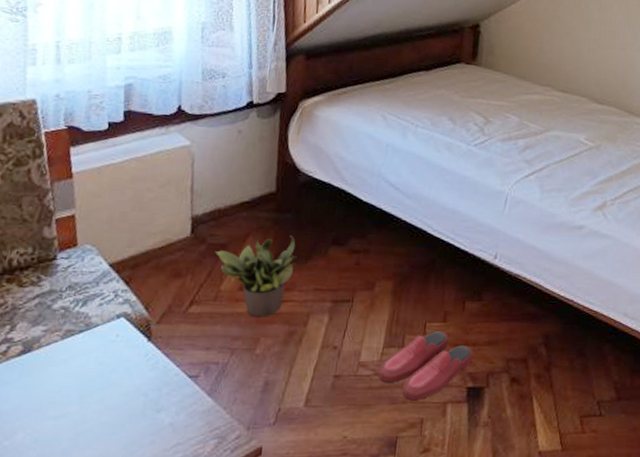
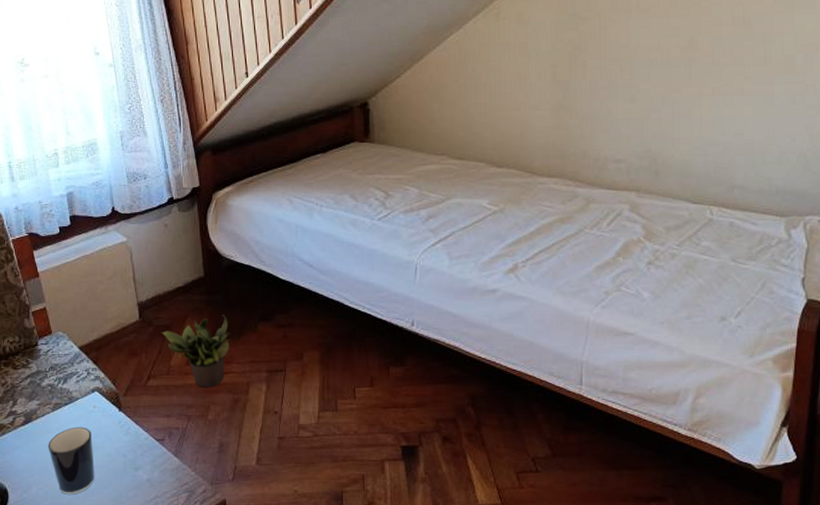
mug: none [47,359,109,443] -> present [48,427,95,496]
slippers: present [378,330,472,401] -> none [317,394,402,459]

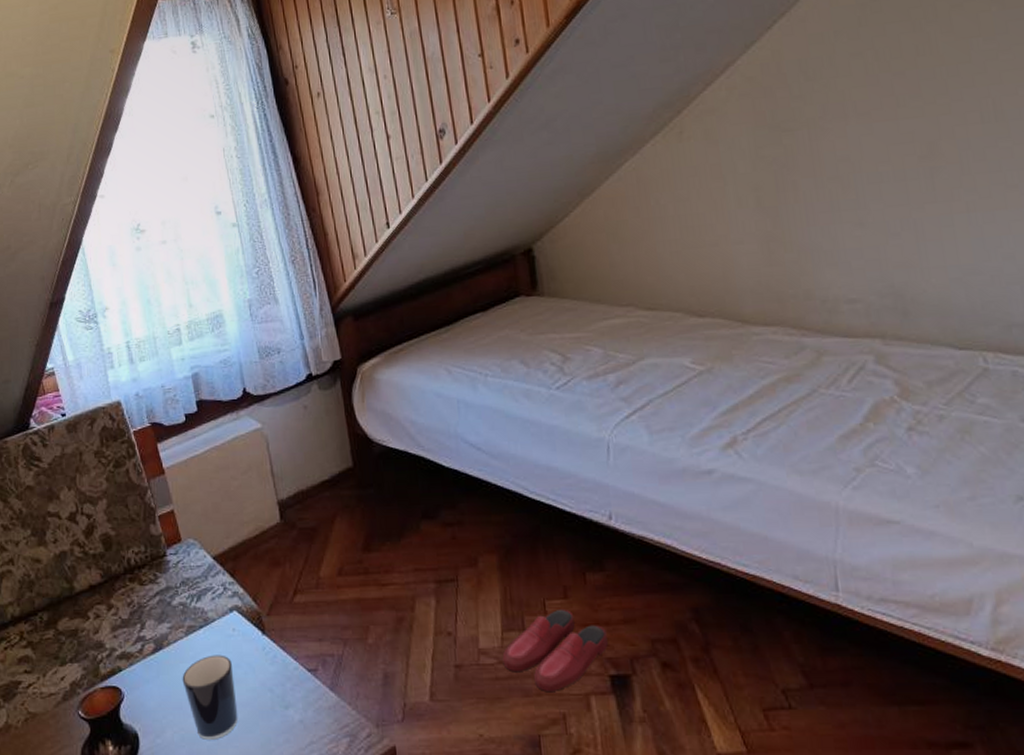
potted plant: present [161,315,231,388] -> none [306,513,389,604]
slippers: none [317,394,402,459] -> present [502,608,608,693]

